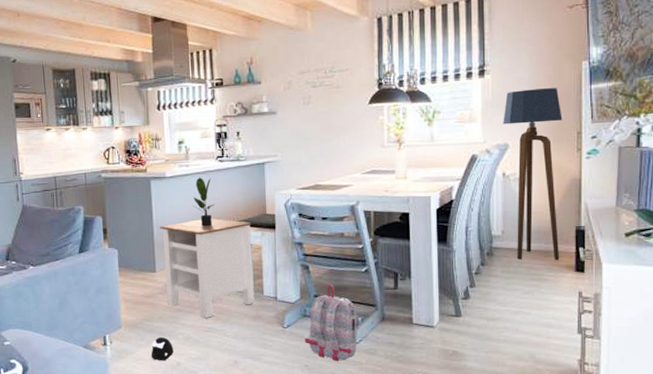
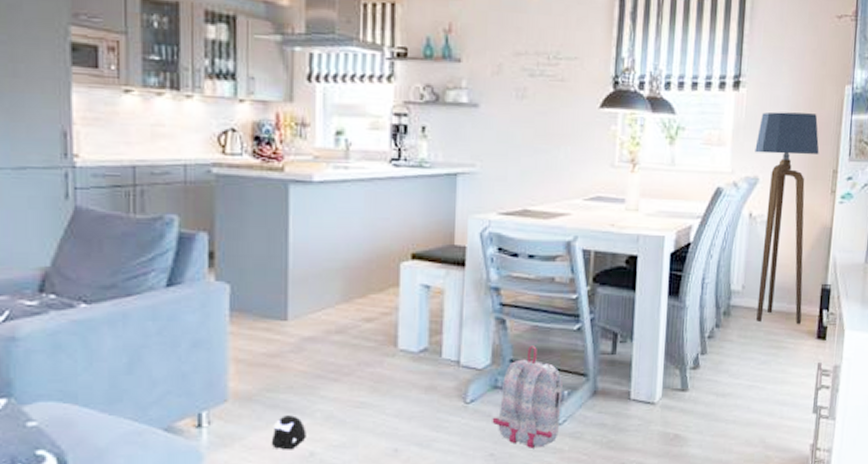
side table: present [160,218,255,318] -> none [298,246,433,389]
potted plant: present [193,177,215,227] -> none [350,186,384,258]

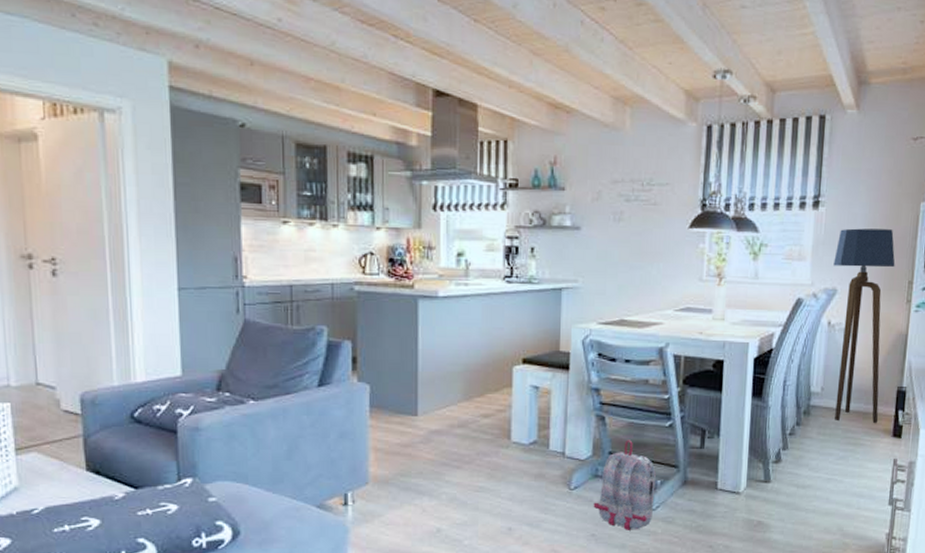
speaker: present [271,415,306,450] -> none [404,497,434,527]

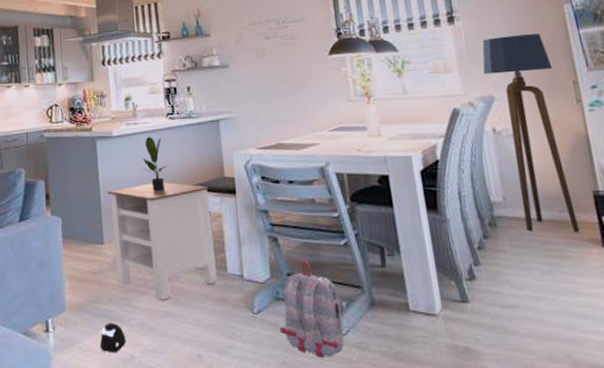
speaker: none [404,497,434,527] -> present [99,323,126,353]
side table: none [426,352,541,475] -> present [107,182,218,300]
potted plant: none [470,300,498,362] -> present [142,136,167,192]

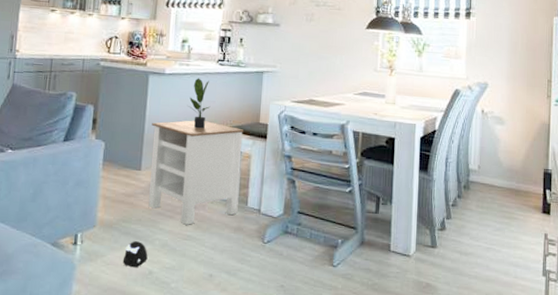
backpack: present [279,260,344,358] -> none [283,202,337,284]
floor lamp: present [482,33,580,232] -> none [484,35,536,200]

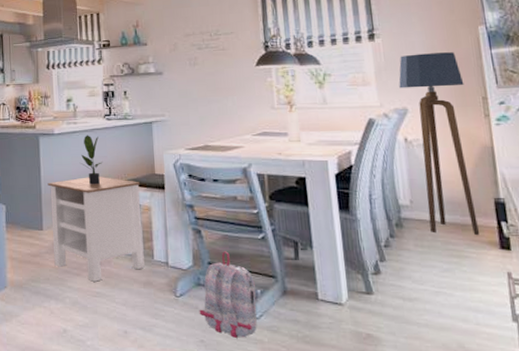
speaker: present [122,241,148,268] -> none [36,300,60,327]
backpack: none [283,202,337,284] -> present [199,251,257,338]
floor lamp: none [484,35,536,200] -> present [399,52,480,235]

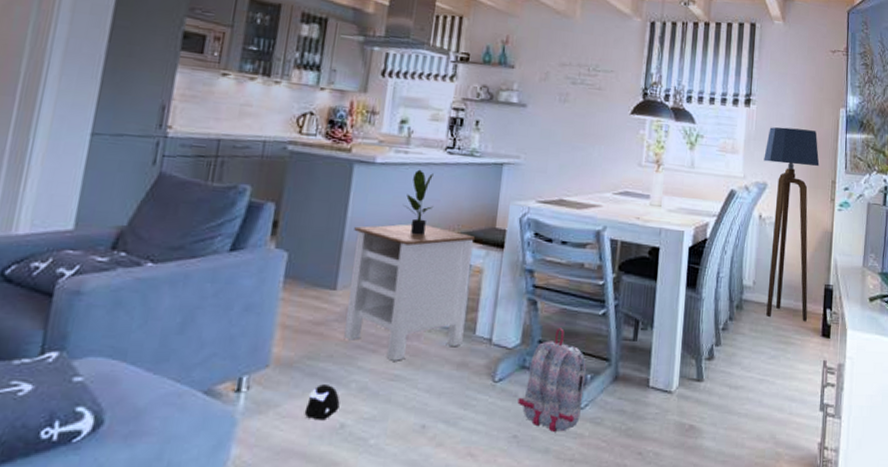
speaker: none [36,300,60,327] -> present [304,384,340,421]

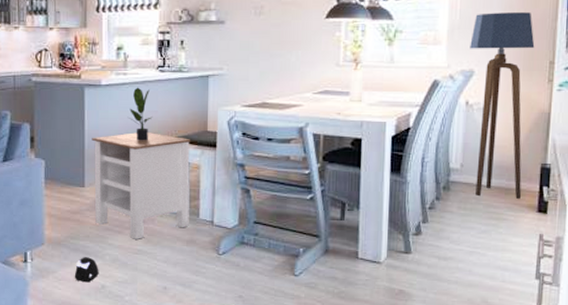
backpack: present [517,328,586,432] -> none [240,211,298,294]

